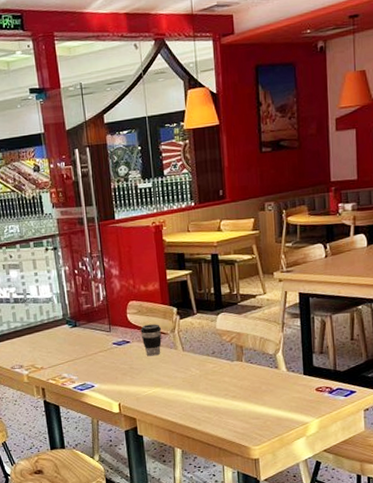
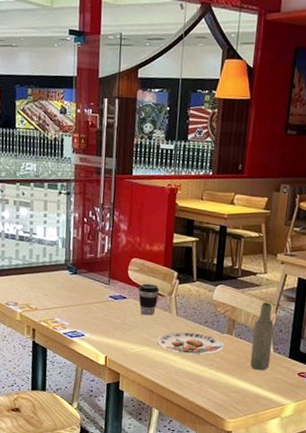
plate: none [168,365,236,389] -> present [157,331,225,355]
bottle: none [262,322,286,392] -> present [250,302,275,370]

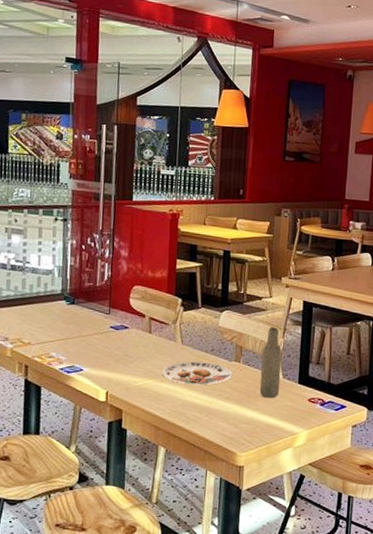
coffee cup: present [138,283,160,316] -> none [141,312,164,346]

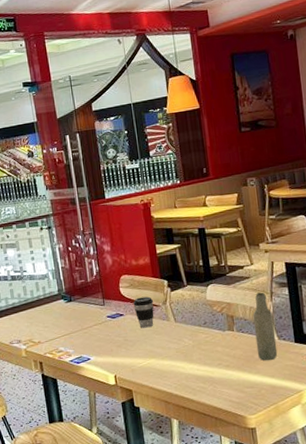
coffee cup: none [141,312,164,346] -> present [133,296,154,328]
plate: present [162,361,233,385] -> none [161,335,229,359]

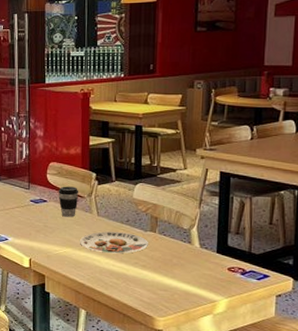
plate: none [161,335,229,359] -> present [80,231,148,254]
bottle: present [253,292,278,361] -> none [176,198,199,267]

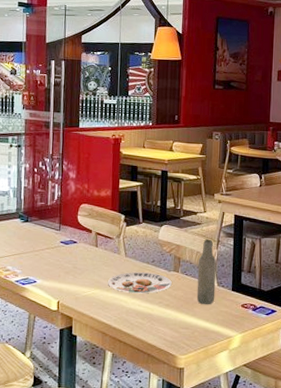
coffee cup: present [58,186,79,217] -> none [88,228,109,258]
bottle: none [176,198,199,267] -> present [196,239,217,304]

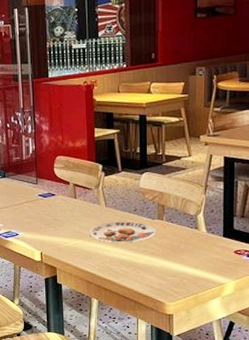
bottle: present [196,239,217,304] -> none [184,184,205,251]

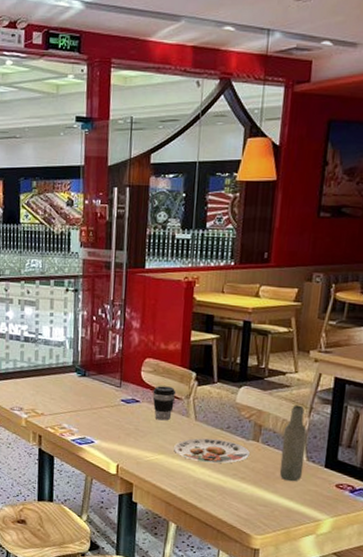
coffee cup: none [66,179,87,210] -> present [153,386,176,421]
bottle: none [184,184,205,251] -> present [279,405,308,481]

